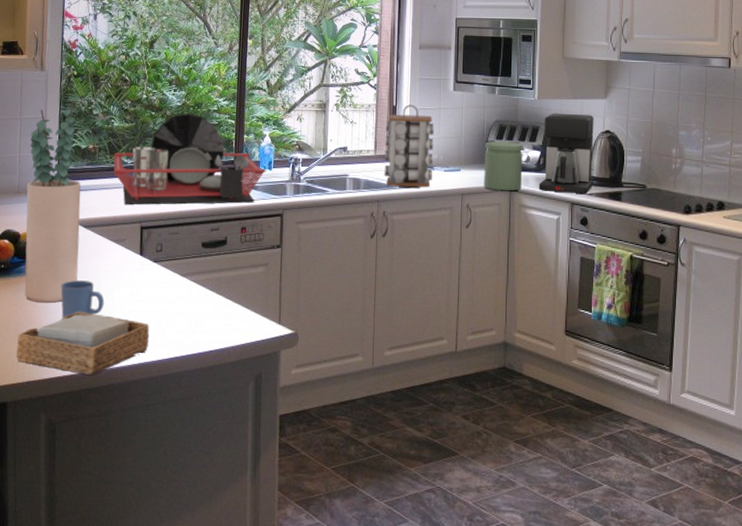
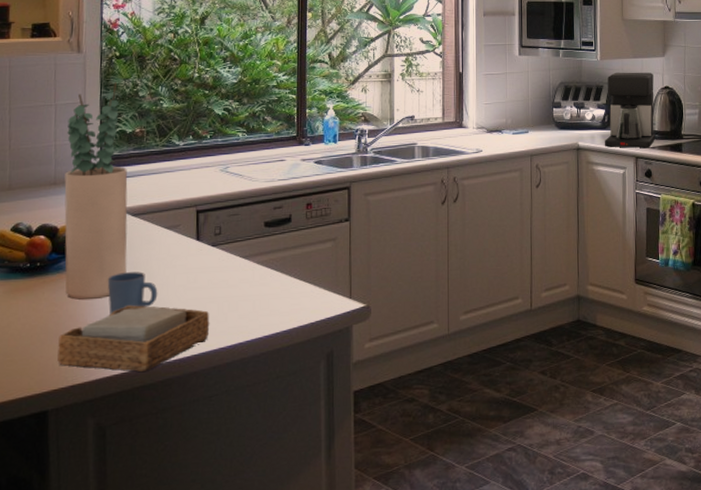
dish rack: present [113,113,266,205] -> none [164,90,331,188]
spice rack: present [384,104,435,188] -> none [453,70,502,152]
jar: present [484,141,523,192] -> none [551,102,589,150]

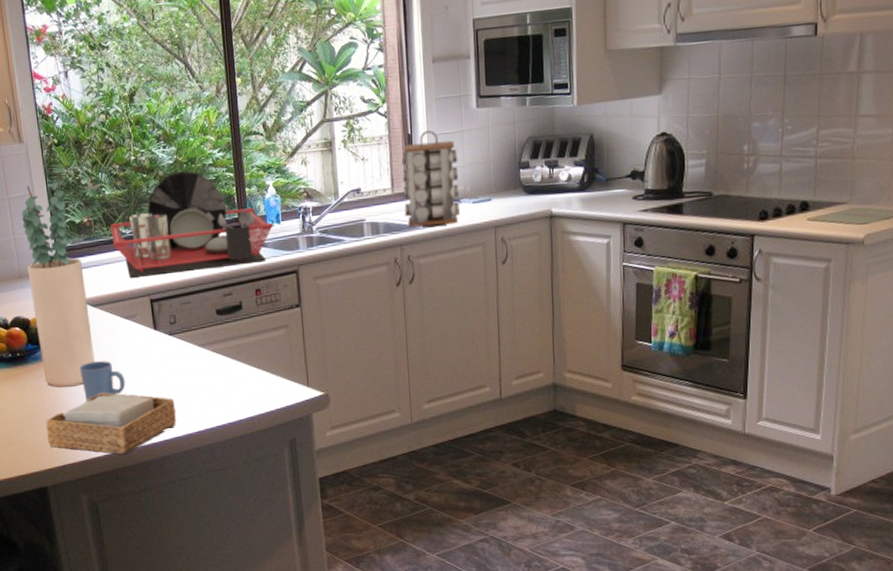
dish rack: none [164,90,331,188] -> present [111,171,274,278]
spice rack: none [453,70,502,152] -> present [401,130,460,227]
coffee maker: present [605,72,656,148] -> none [584,116,649,213]

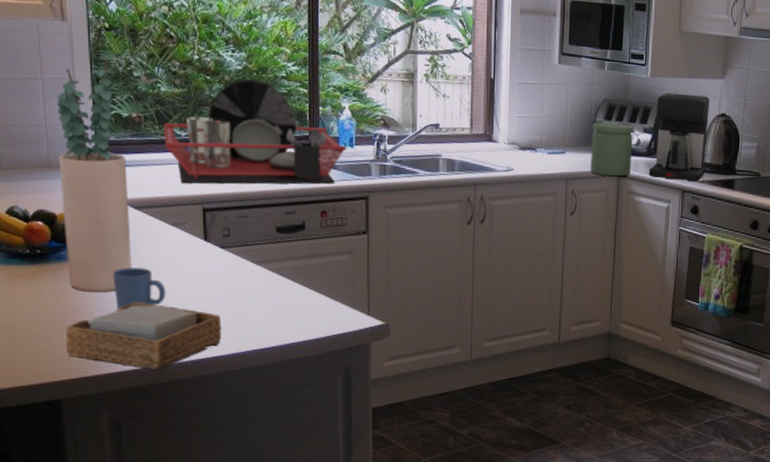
spice rack: present [401,130,460,227] -> none [481,77,537,171]
jar: none [517,159,564,219] -> present [590,122,634,177]
coffee maker: none [584,116,649,213] -> present [649,92,710,182]

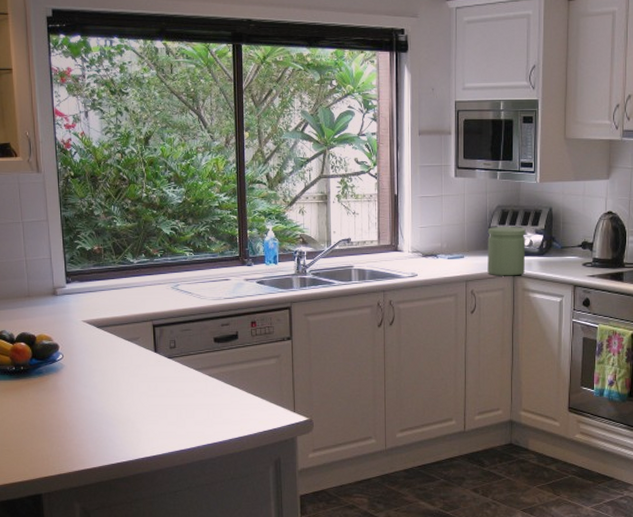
vase: present [57,58,132,292] -> none [35,201,96,401]
napkin holder: present [66,302,222,371] -> none [45,408,171,467]
mug: present [112,267,166,310] -> none [80,378,125,415]
dish rack: present [164,79,347,184] -> none [120,210,271,303]
coffee maker: present [649,92,710,182] -> none [542,195,596,277]

